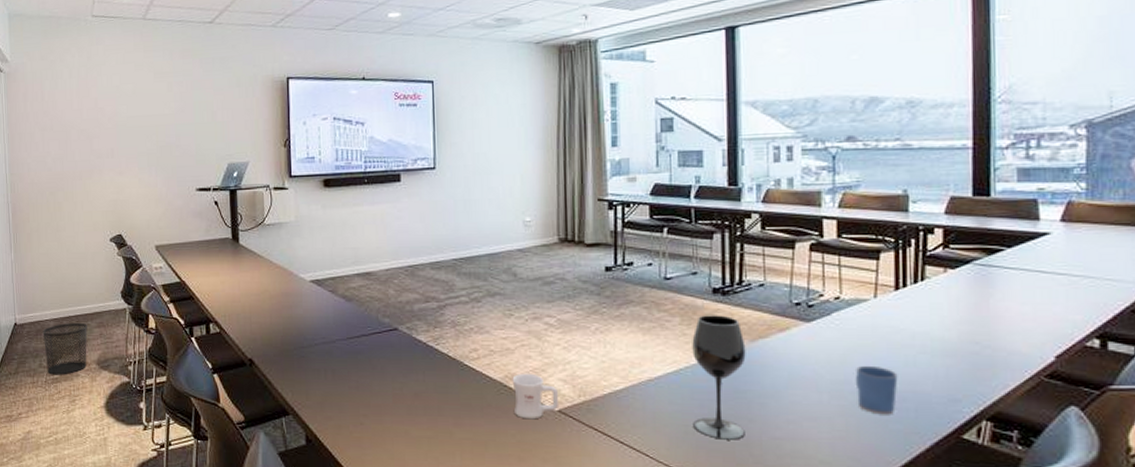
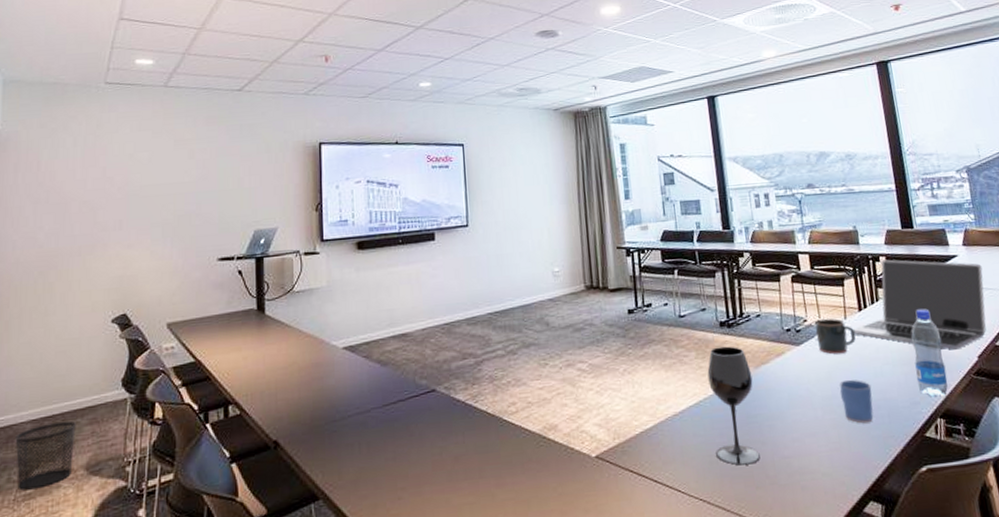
mug: present [512,373,560,420] -> none [550,421,597,470]
mug: none [833,294,885,336] -> present [815,318,856,354]
laptop: none [883,232,1085,346] -> present [853,259,987,350]
bottle: none [961,294,1006,397] -> present [911,309,948,397]

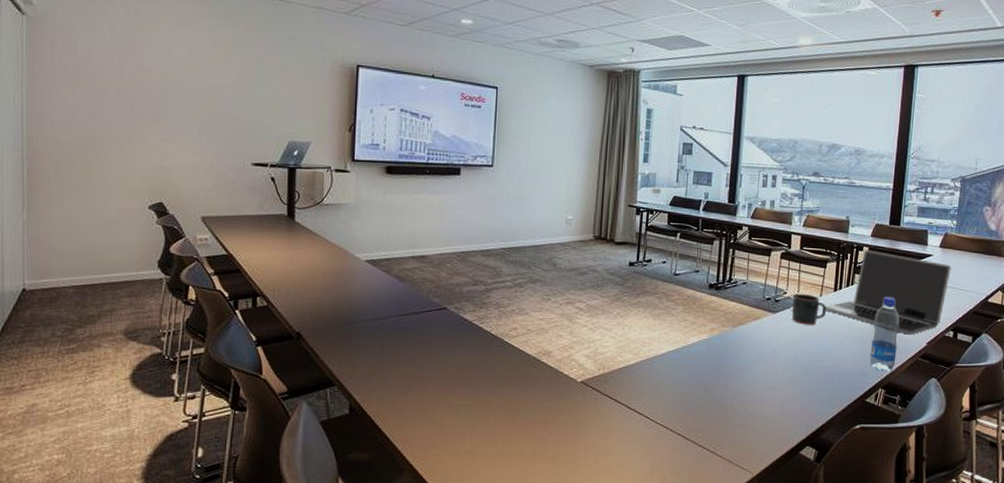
waste bin: present [15,421,76,490] -> none [58,290,115,345]
wineglass: present [707,346,760,466] -> none [685,305,729,405]
mug: present [839,379,874,423] -> none [801,347,830,384]

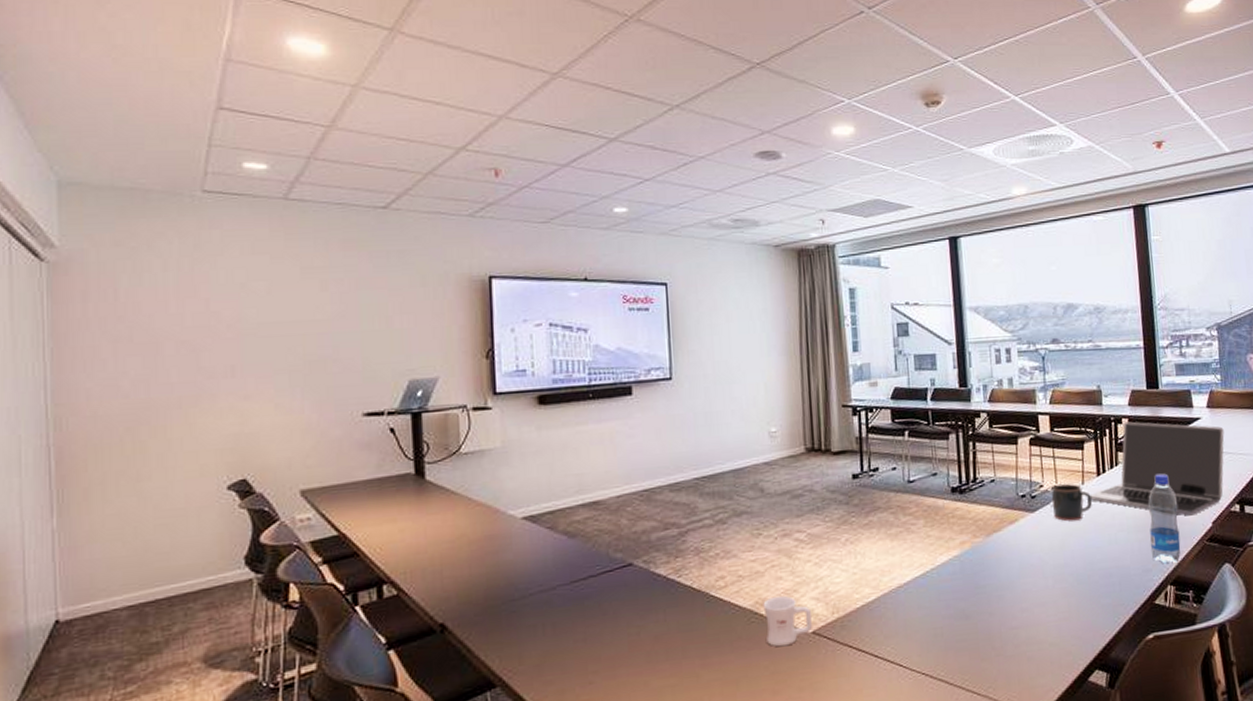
mug: none [544,349,583,389] -> present [763,595,813,647]

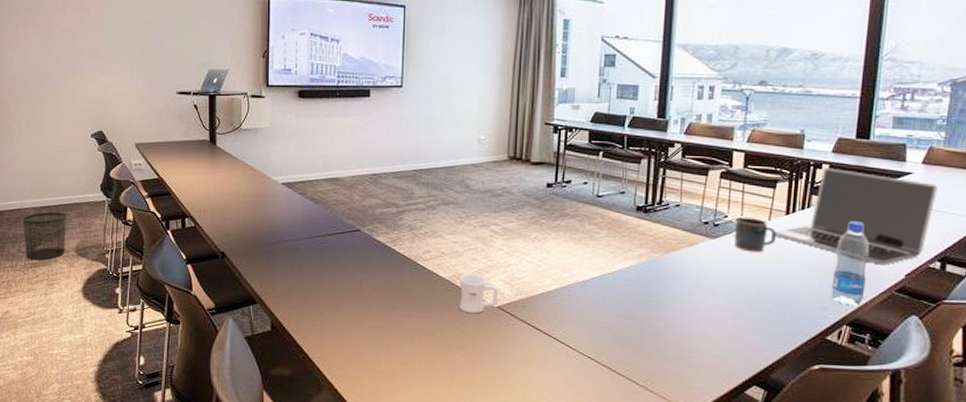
waste bin: none [107,606,187,688] -> present [22,211,67,260]

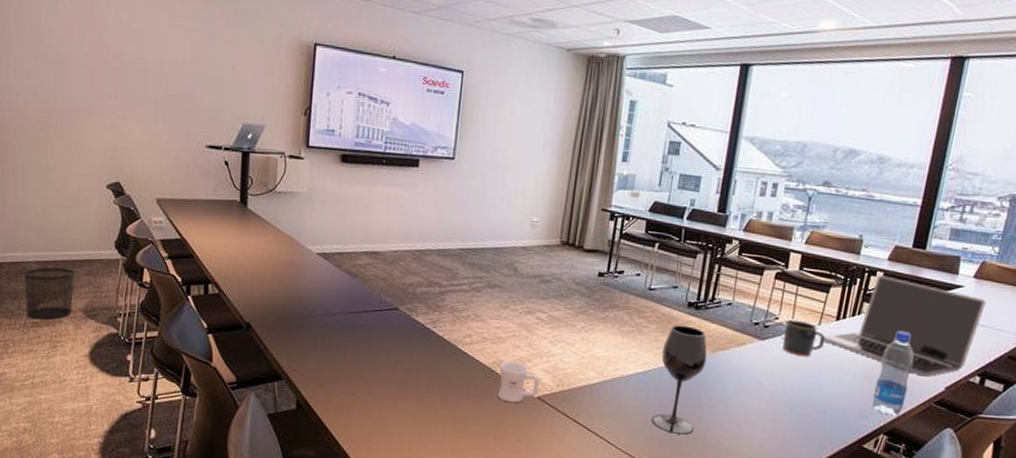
wineglass: none [611,229,660,336] -> present [651,325,708,435]

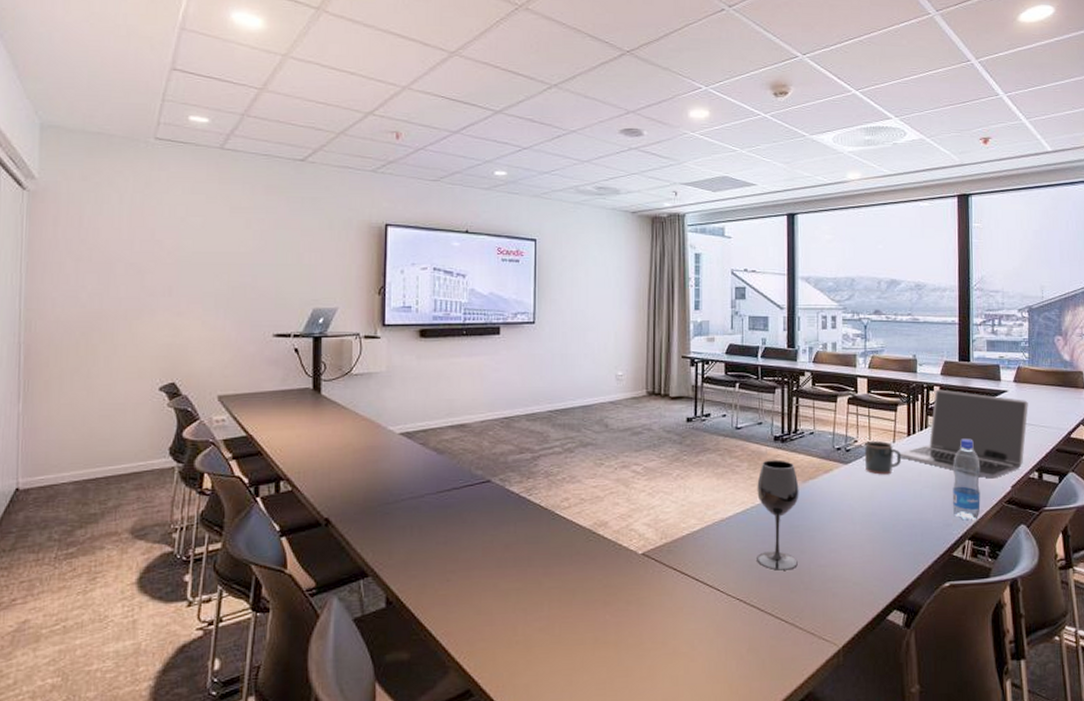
waste bin: present [23,267,75,320] -> none [56,485,121,549]
mug: present [498,360,540,403] -> none [601,519,643,564]

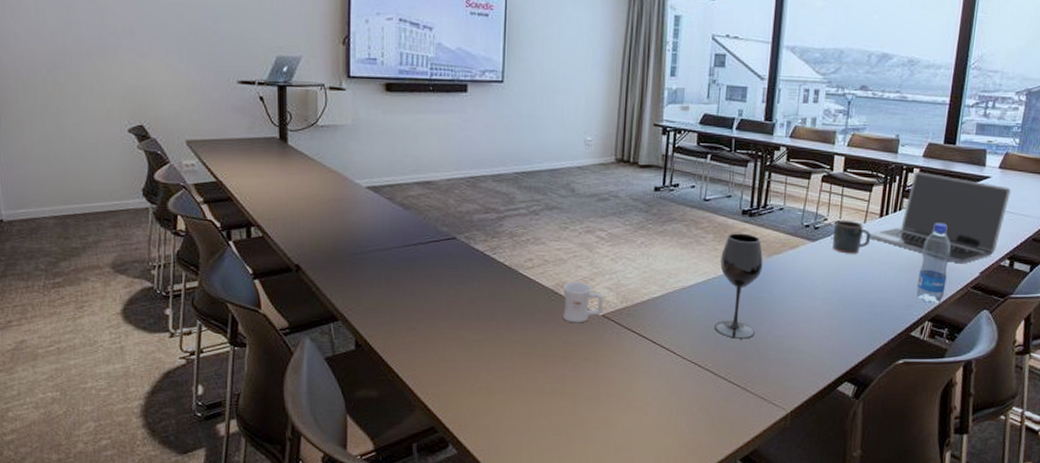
mug: none [601,519,643,564] -> present [563,281,604,323]

